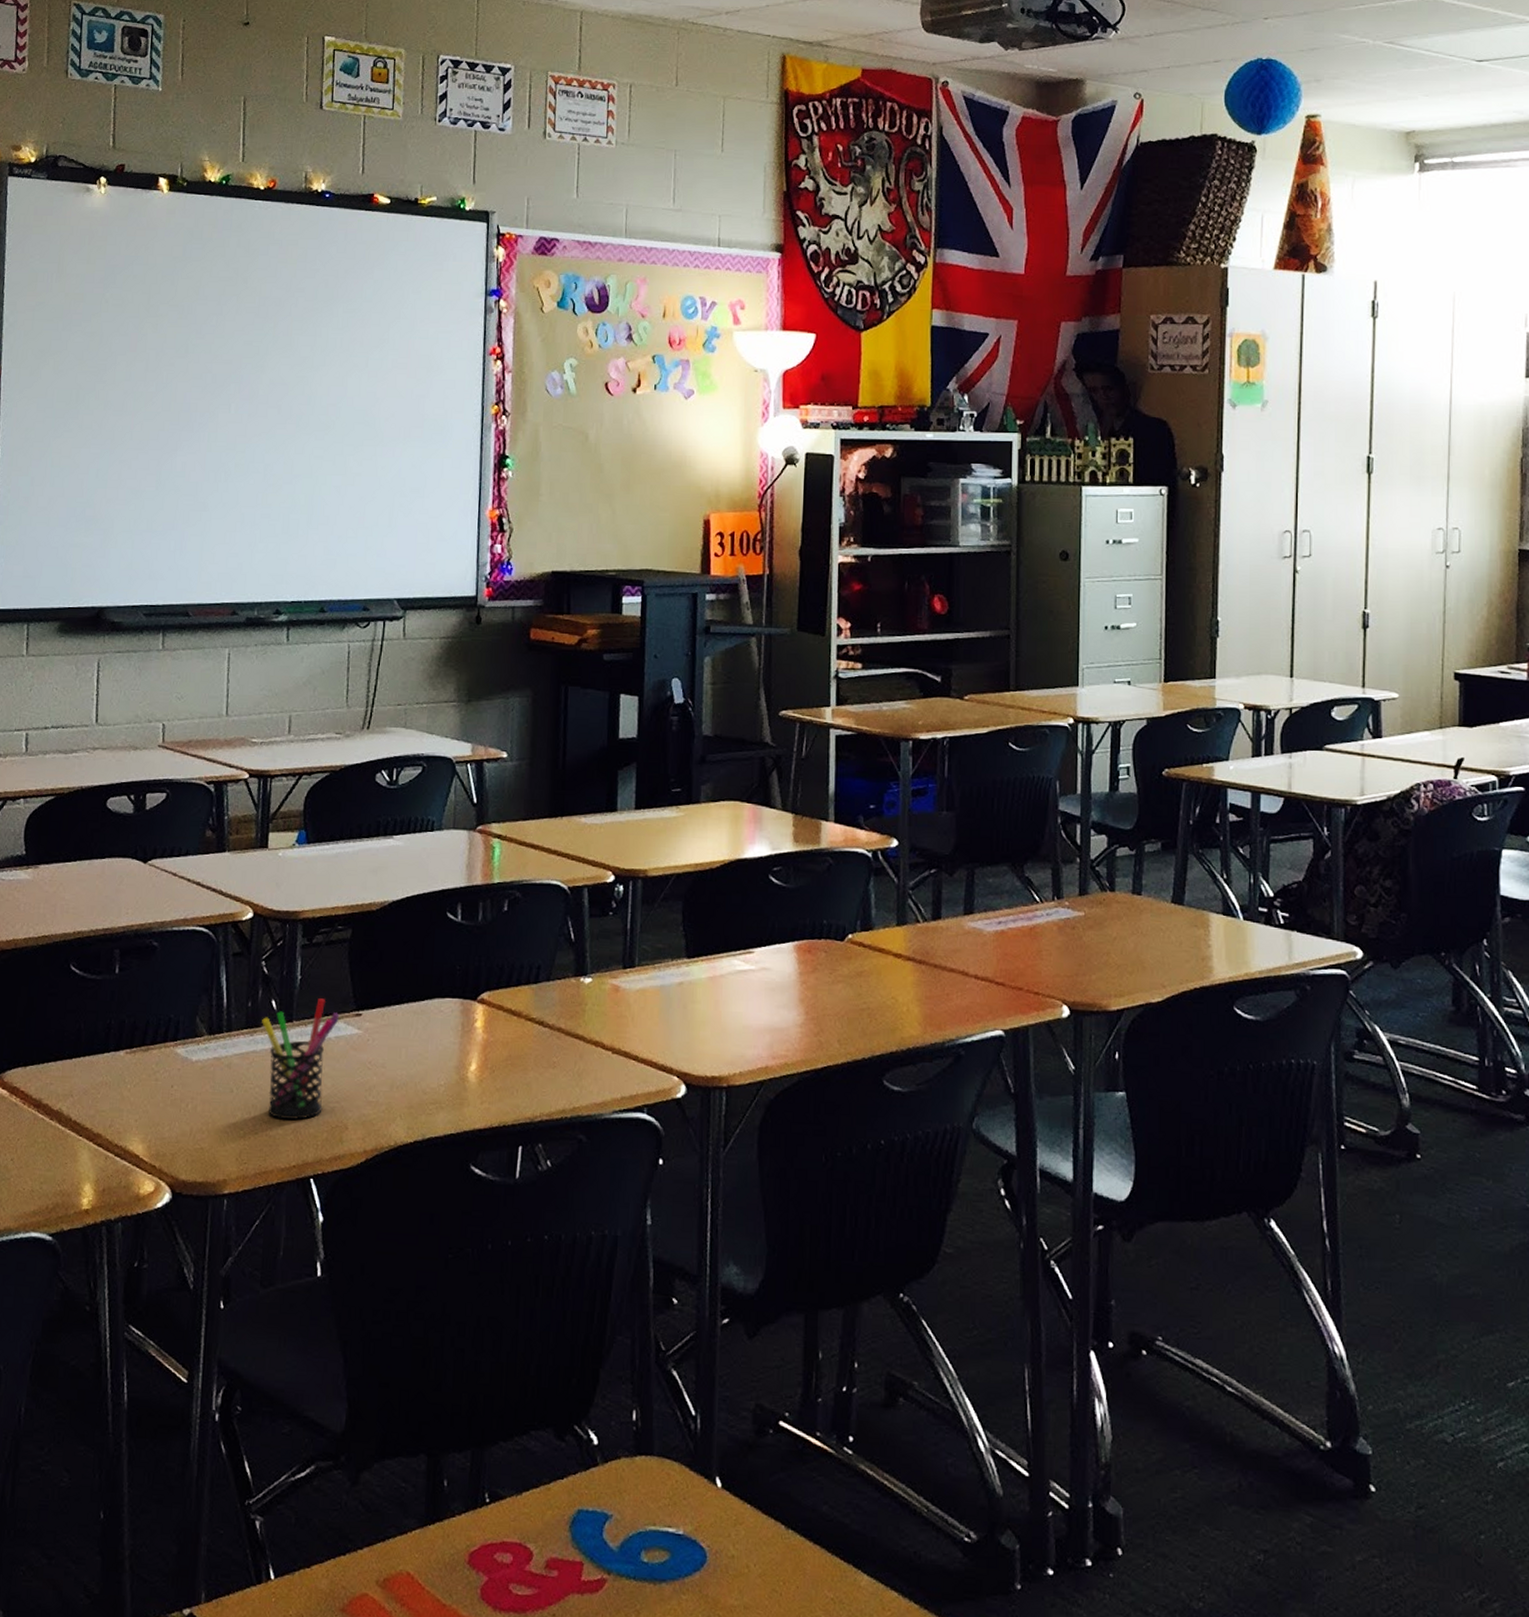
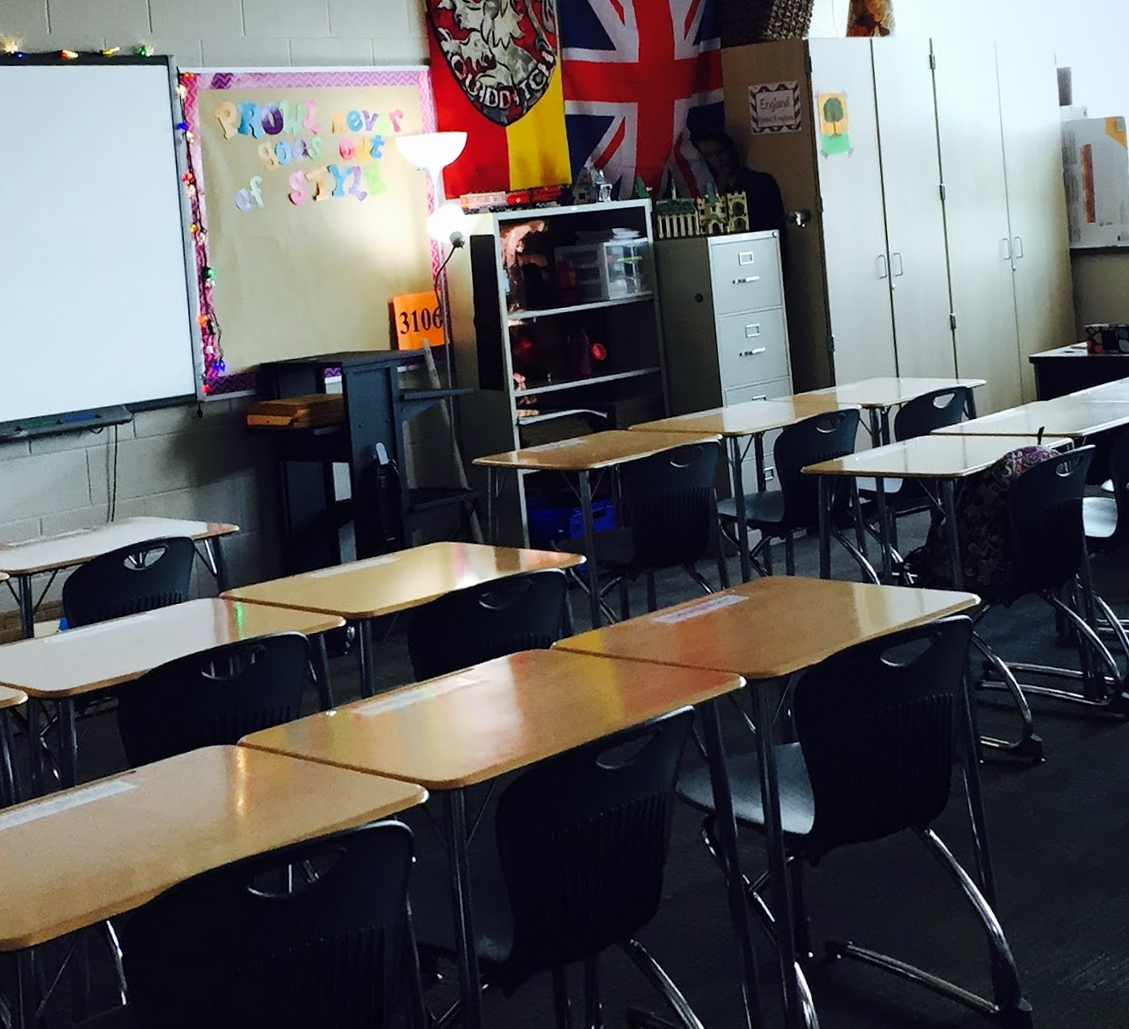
pen holder: present [262,998,340,1120] -> none [47,762,117,873]

